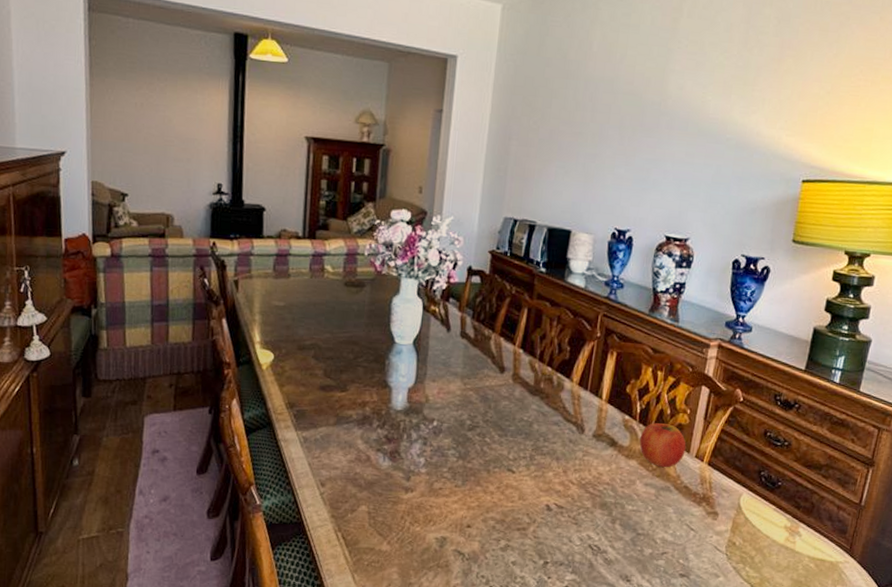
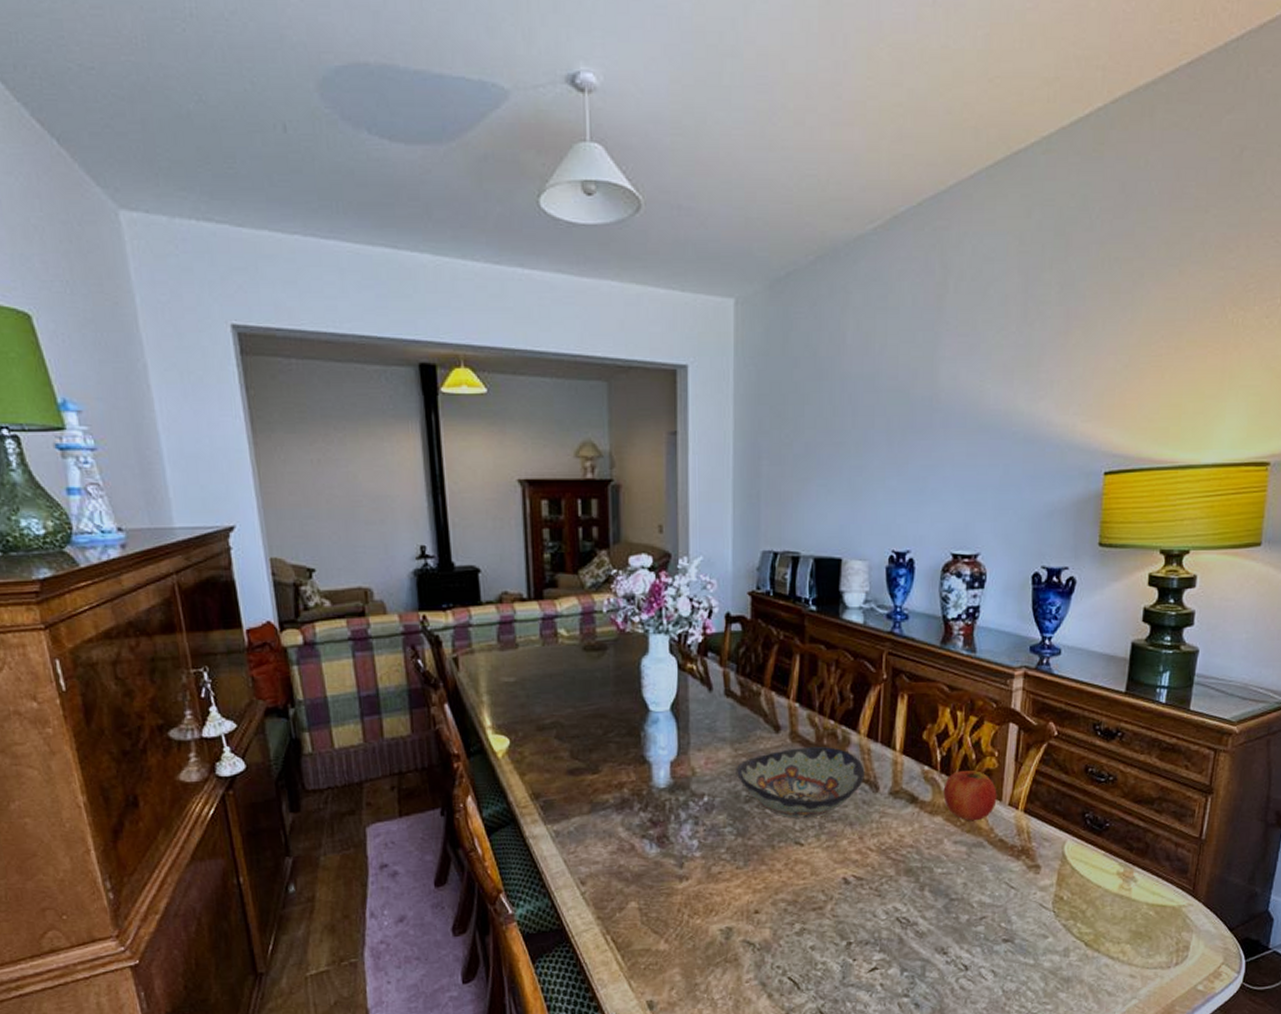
decorative bowl: none [463,388,574,450] -> present [736,747,865,818]

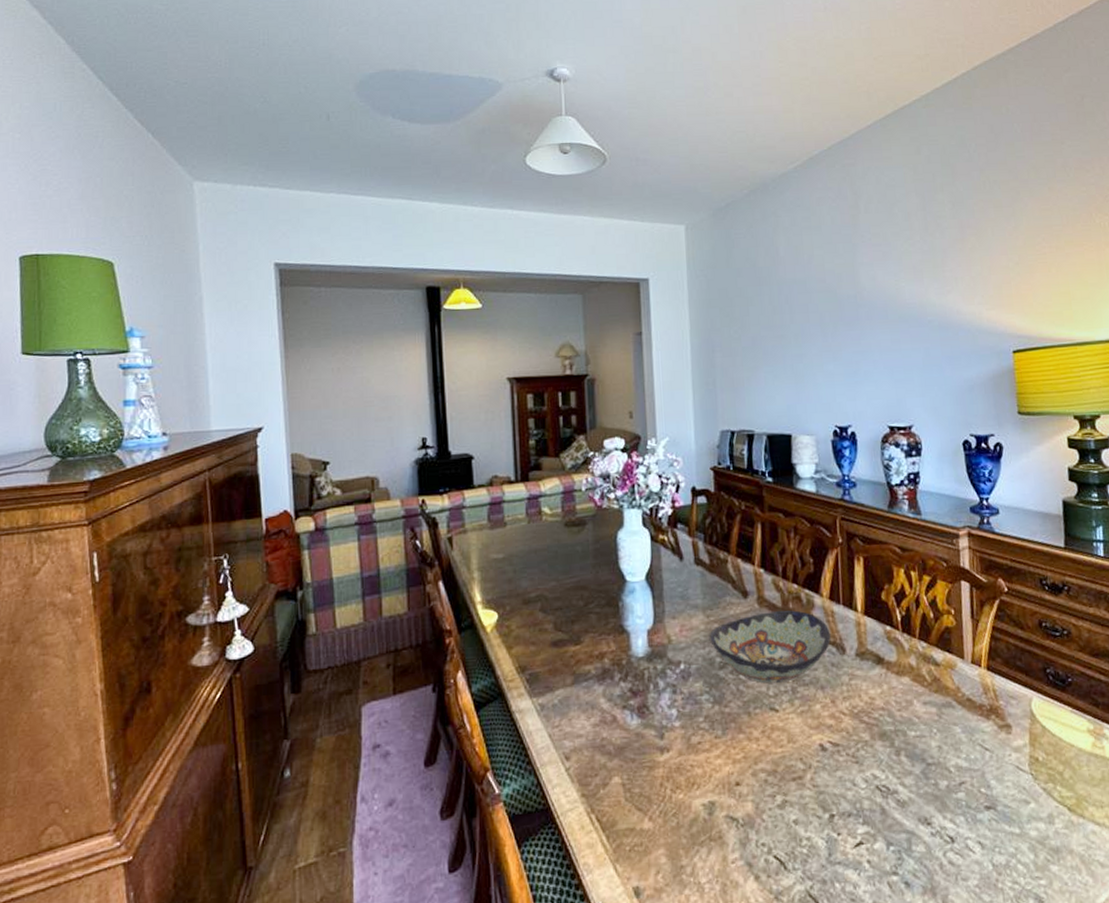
fruit: present [943,771,997,821] -> none [907,629,960,681]

